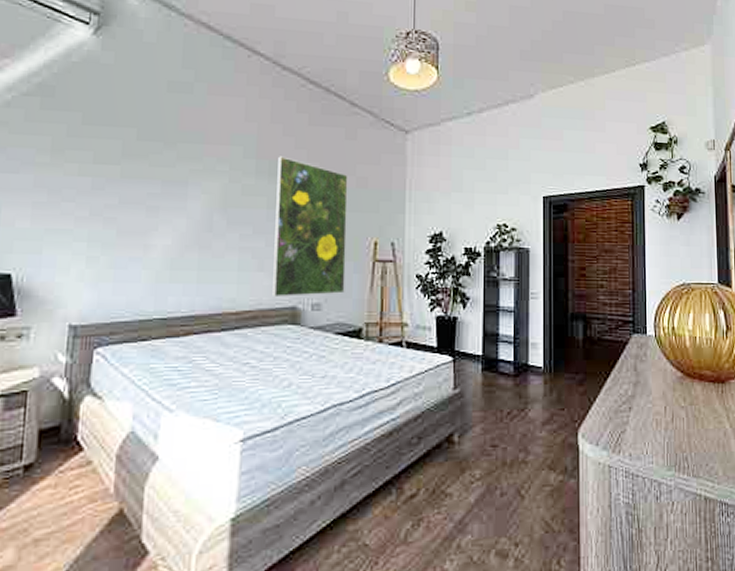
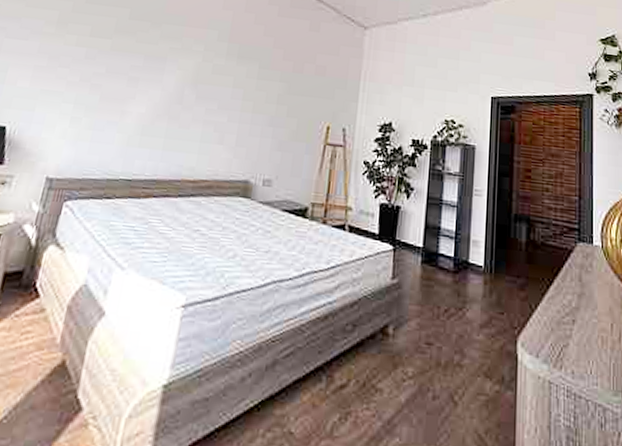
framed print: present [273,156,348,296] -> none [228,41,309,173]

